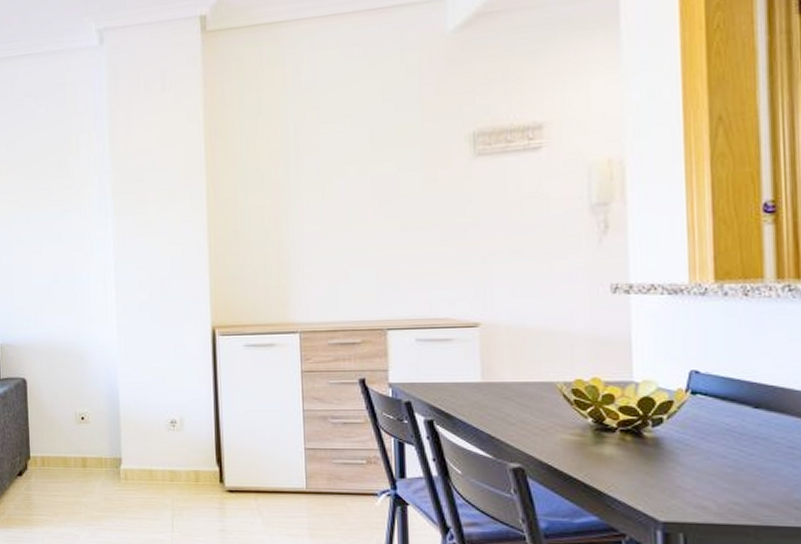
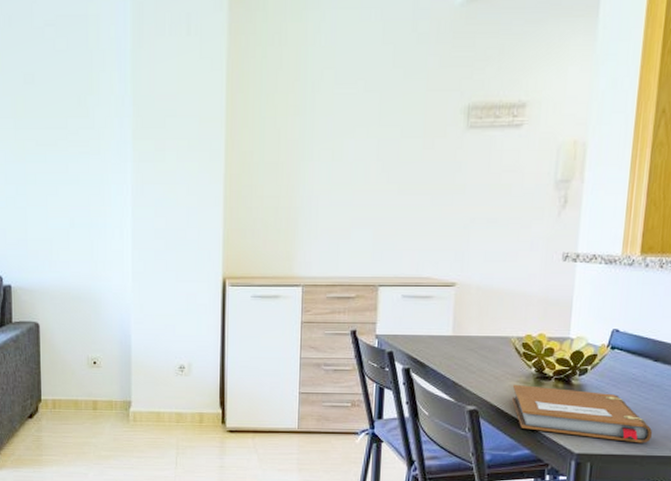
notebook: none [565,437,765,510] -> present [511,384,652,444]

